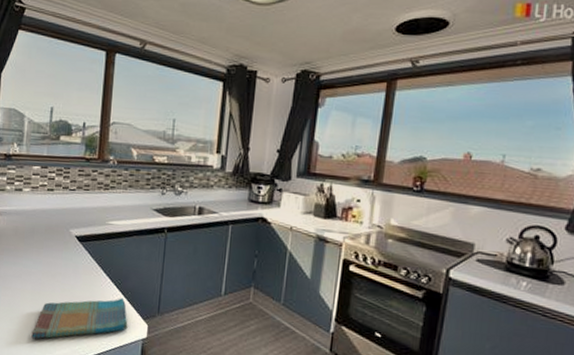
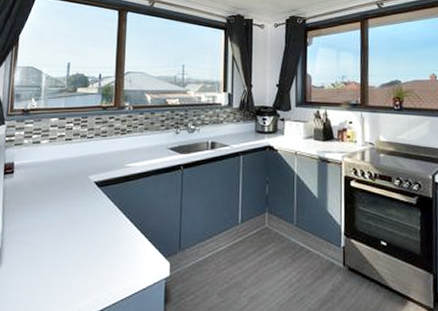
dish towel: present [31,298,128,340] -> none [50,239,150,294]

